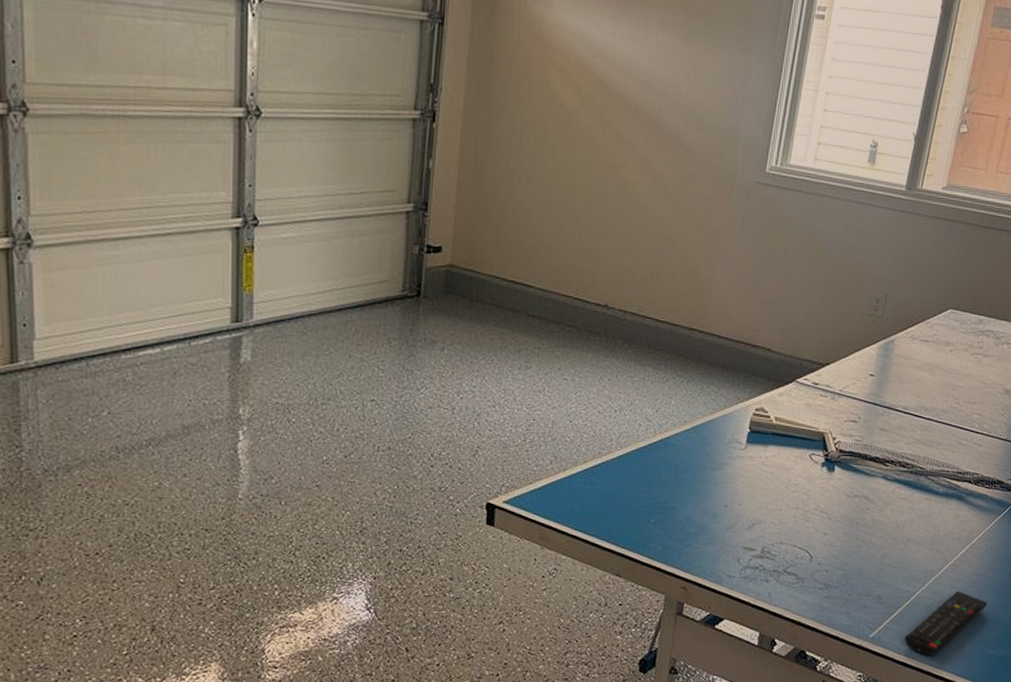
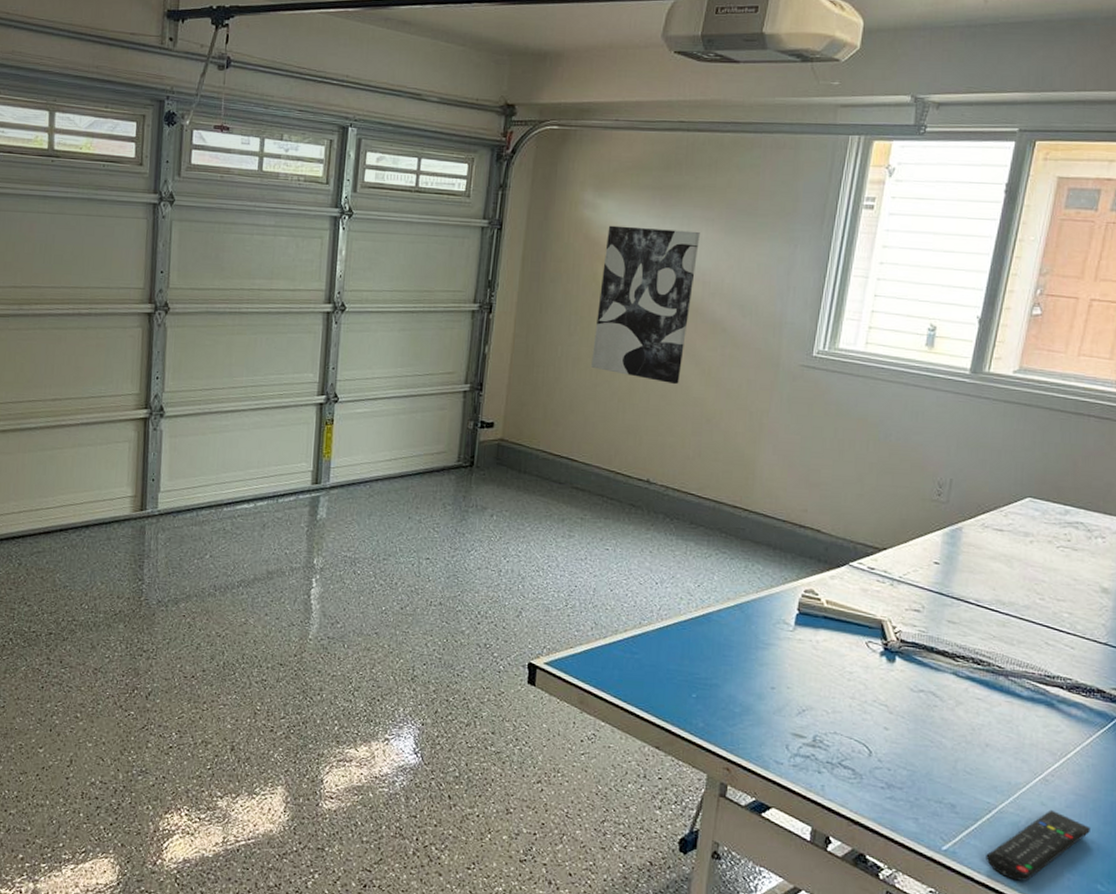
wall art: none [546,25,657,203] -> present [591,225,700,385]

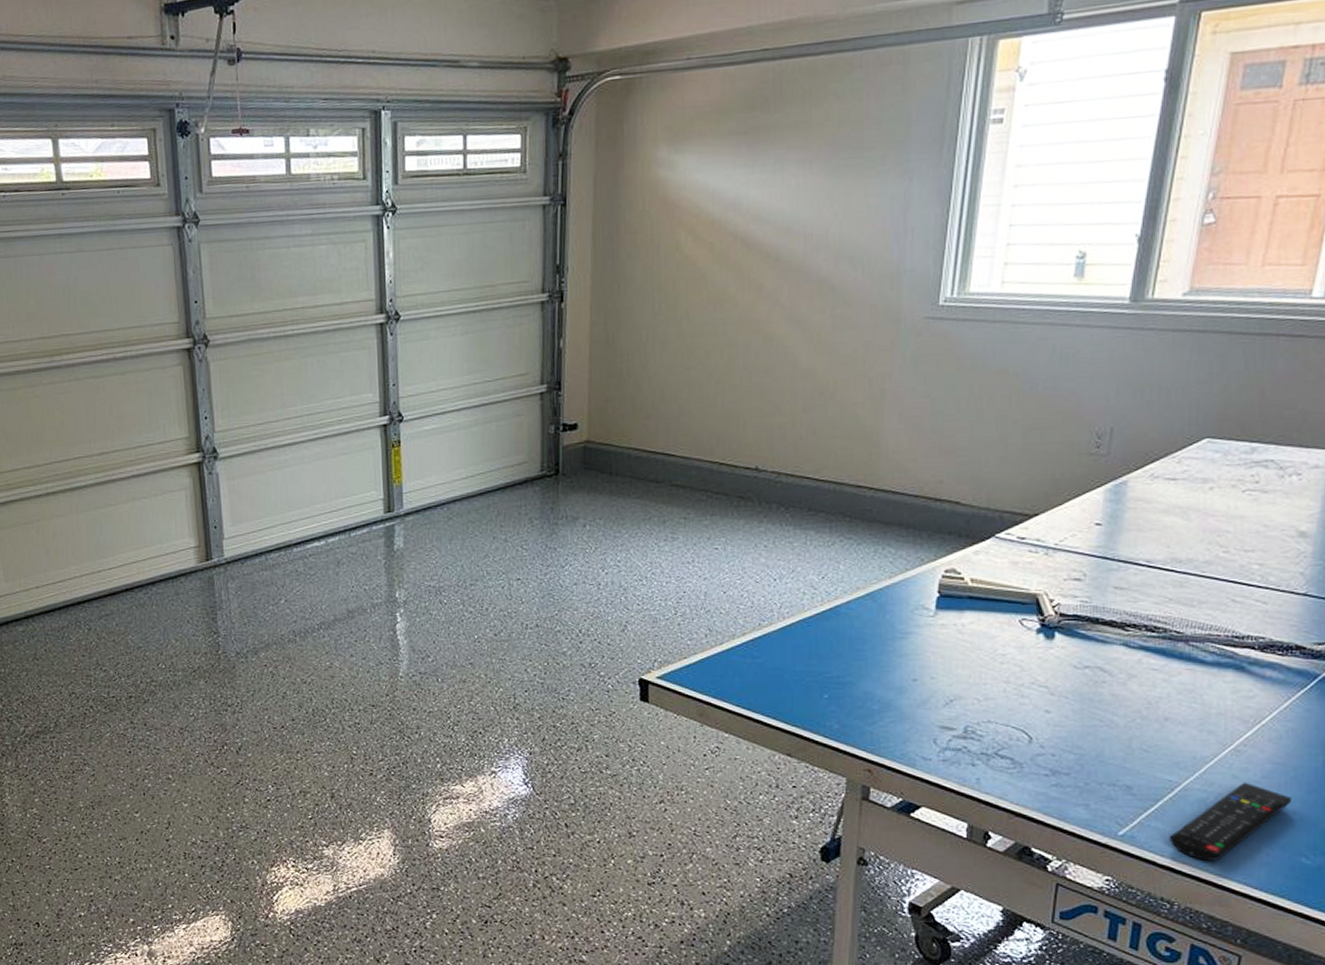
wall art: present [591,225,700,385] -> none [682,177,796,358]

